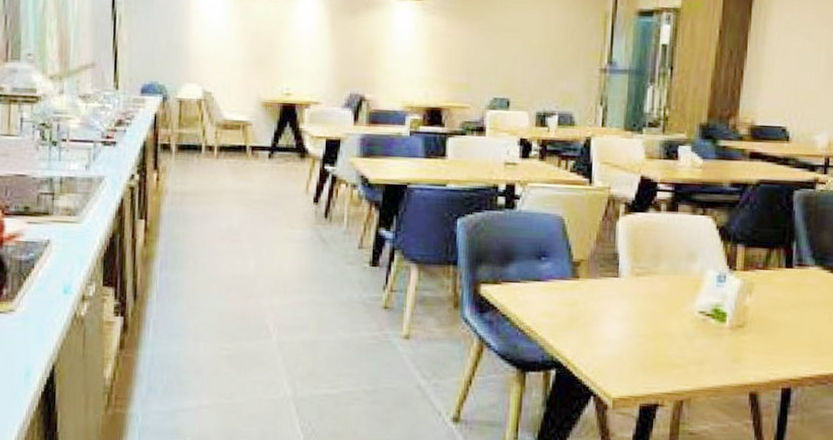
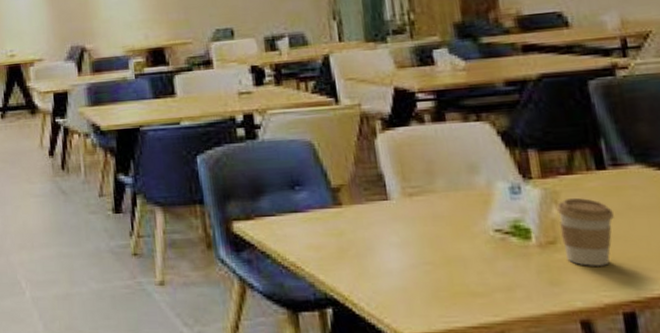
coffee cup: none [749,289,791,349] -> present [556,197,614,266]

